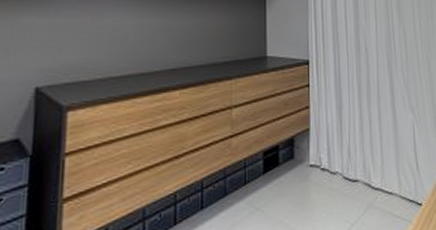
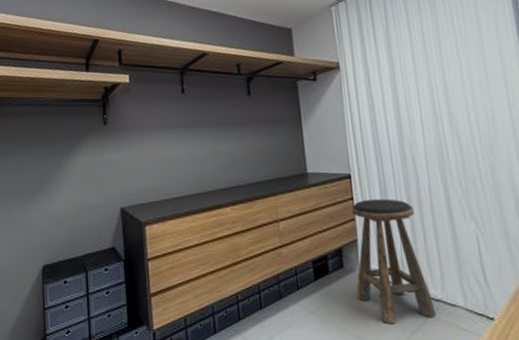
stool: none [304,87,375,217] -> present [351,199,436,324]

